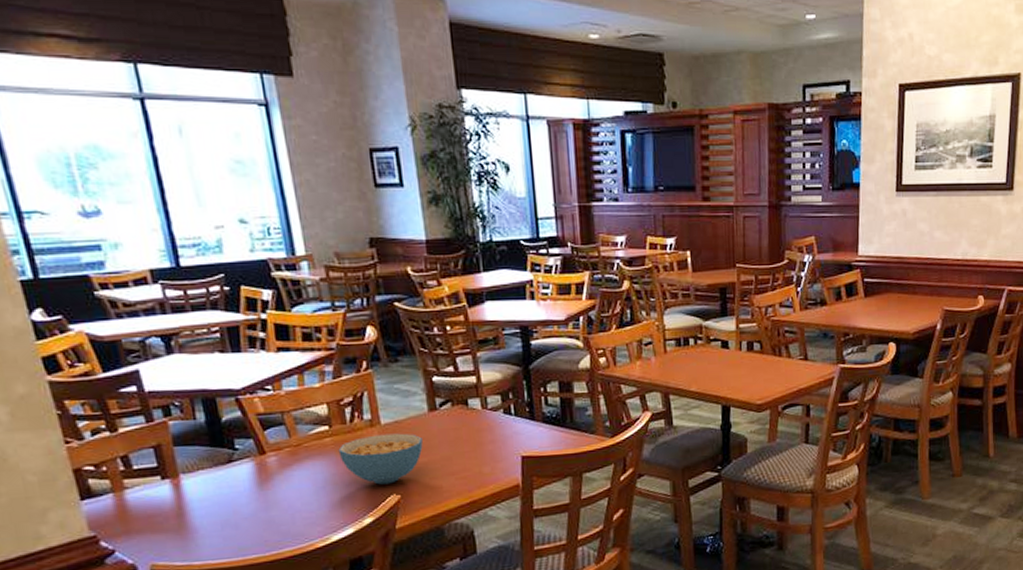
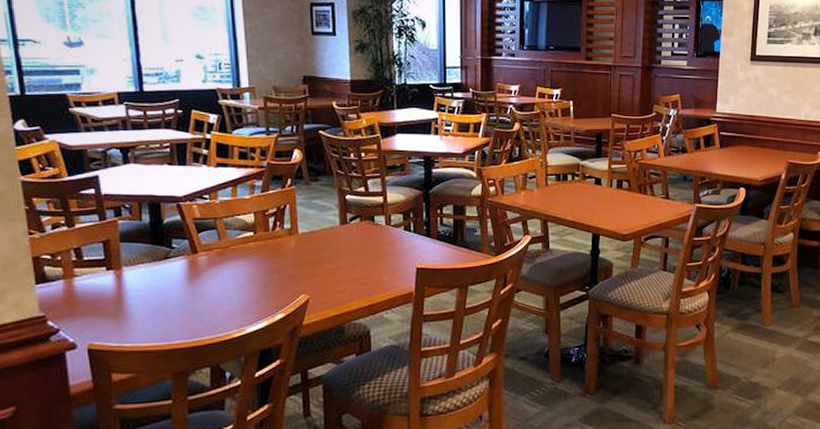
cereal bowl: present [338,433,423,485] -> none [260,242,333,286]

